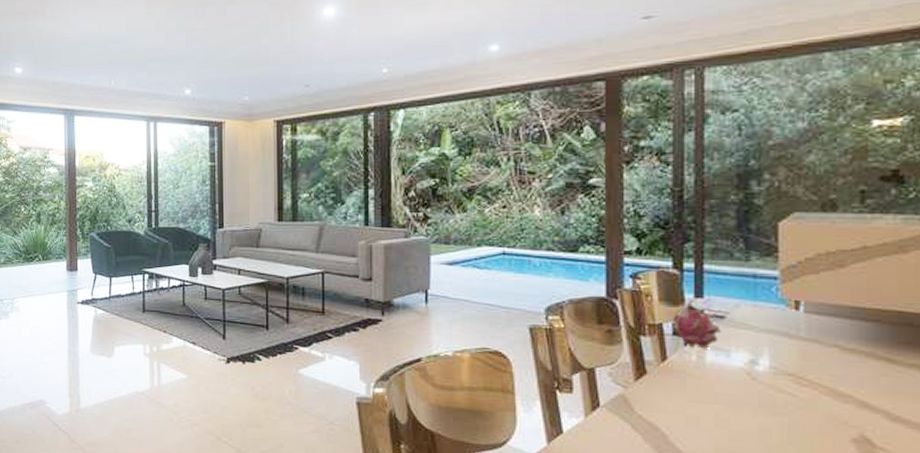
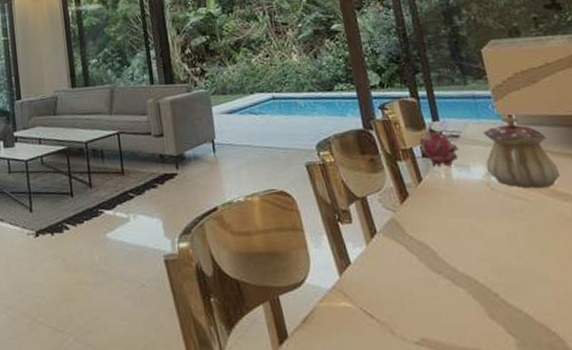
teapot: none [751,302,847,385] -> present [483,116,561,189]

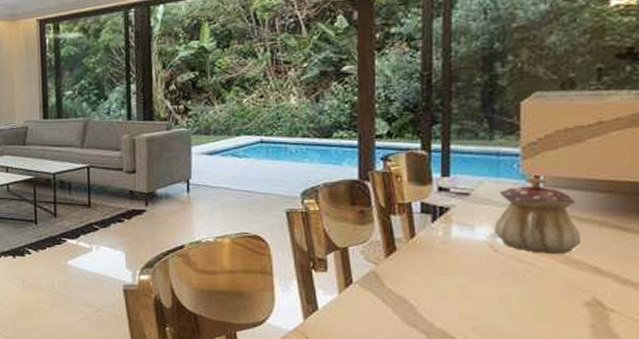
fruit: present [419,124,459,168] -> none [419,180,466,225]

